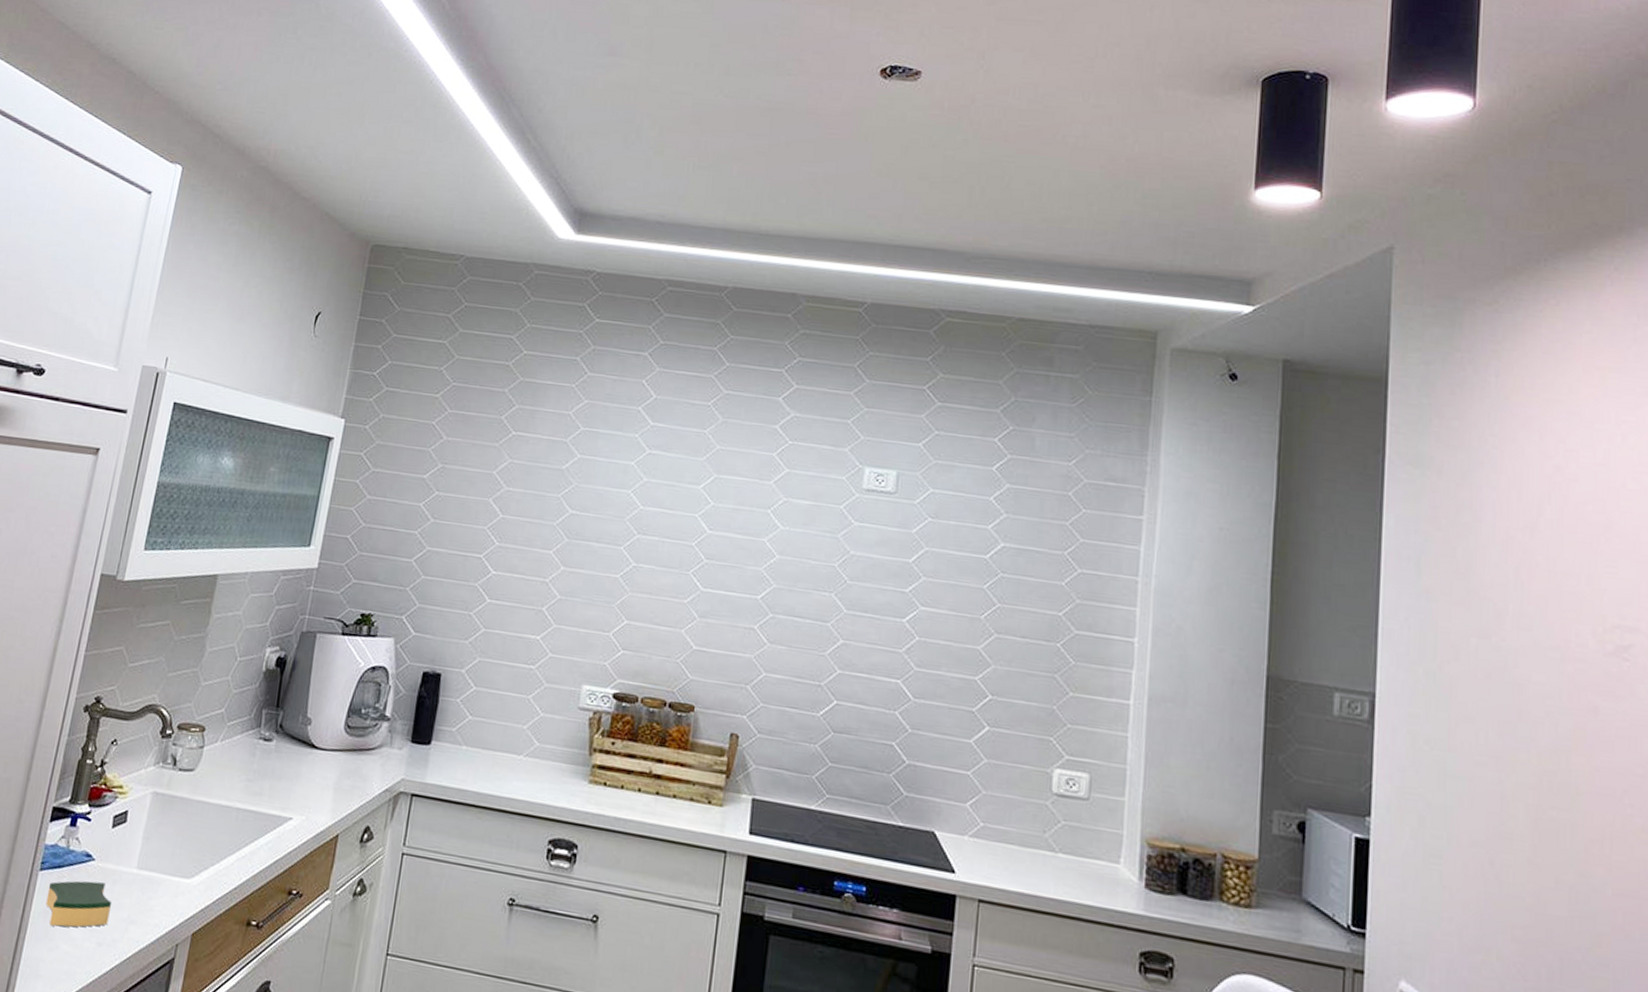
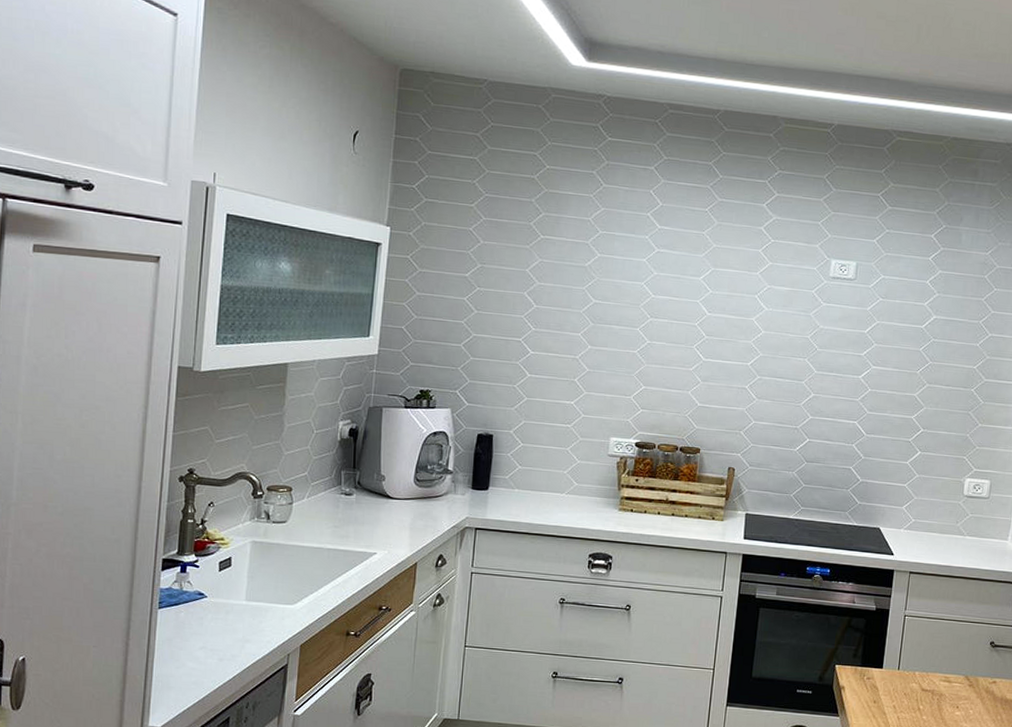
sponge: present [45,880,111,928] -> none [168,613,226,650]

